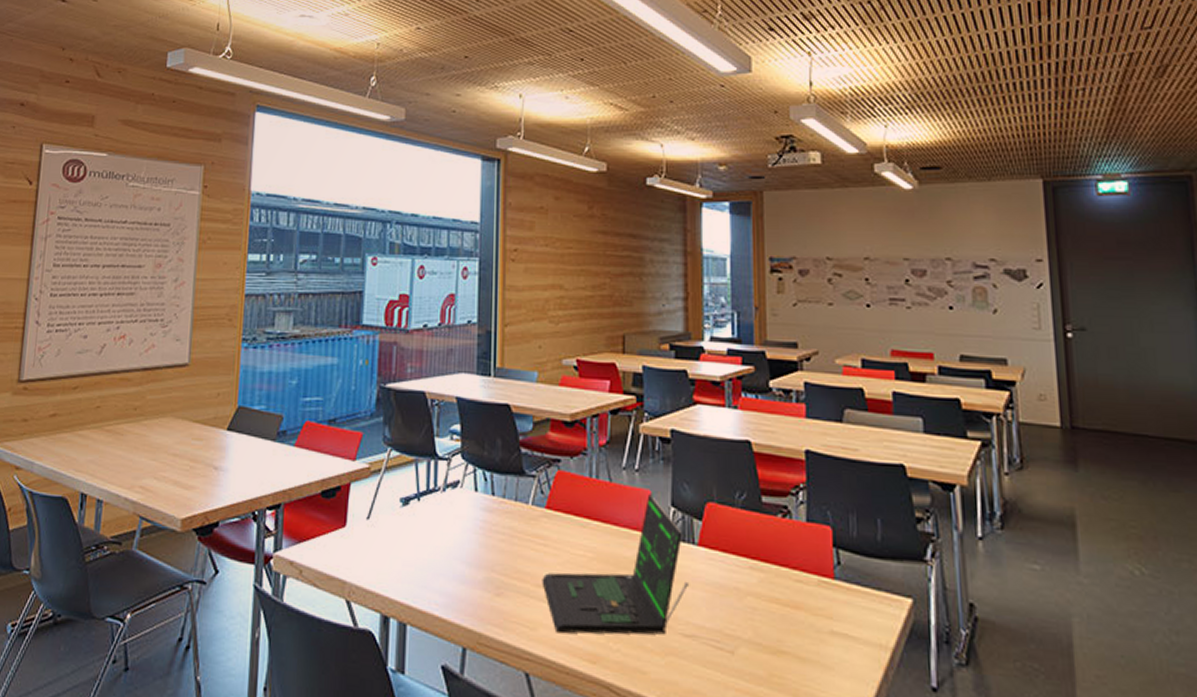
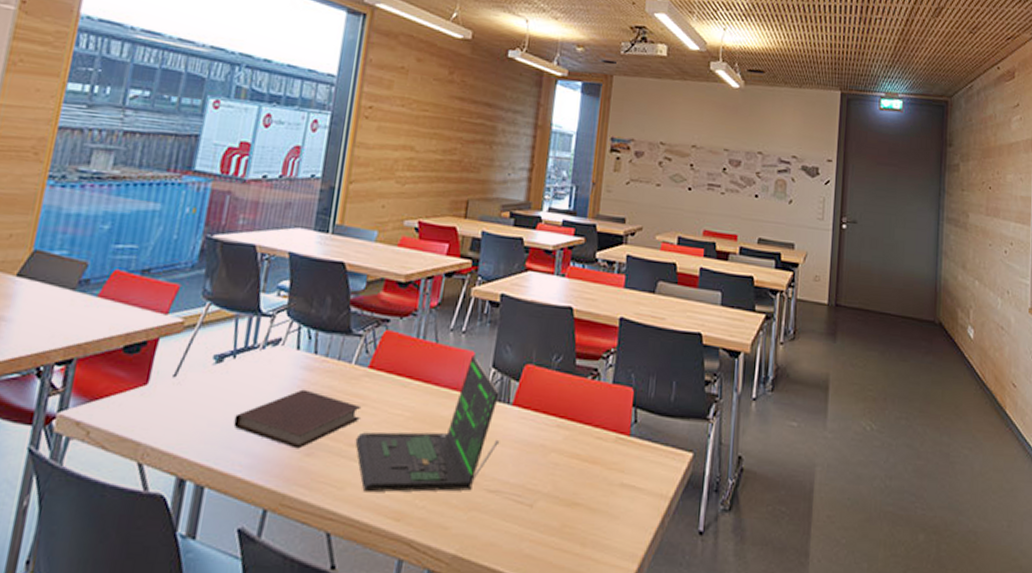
notebook: none [426,530,544,589] -> present [233,389,362,449]

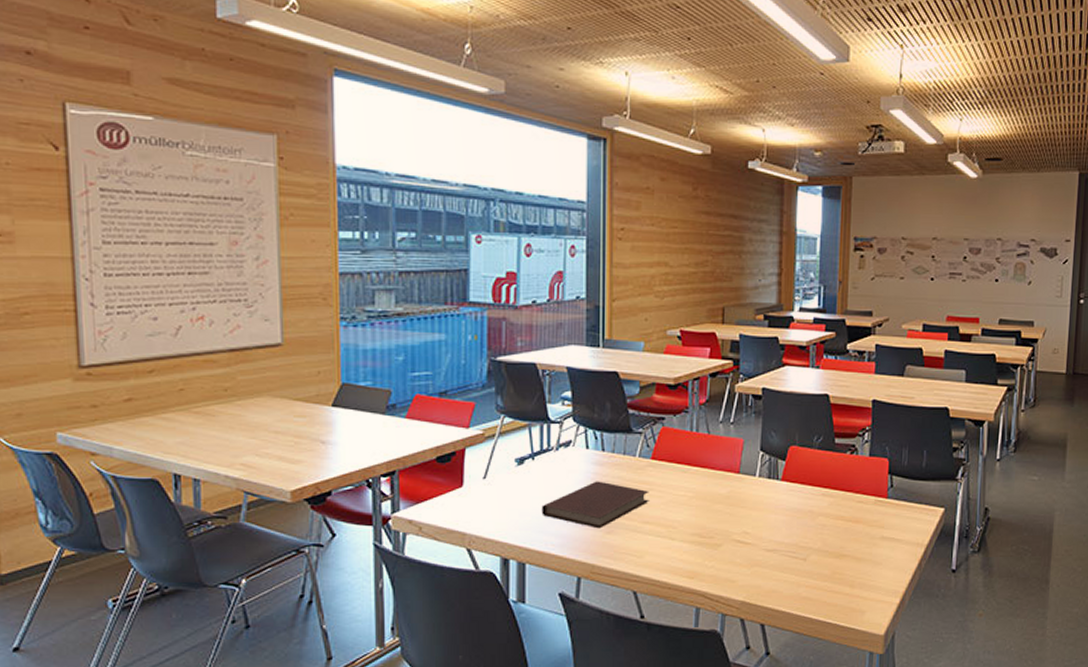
laptop: present [355,356,500,493] -> none [647,442,773,558]

